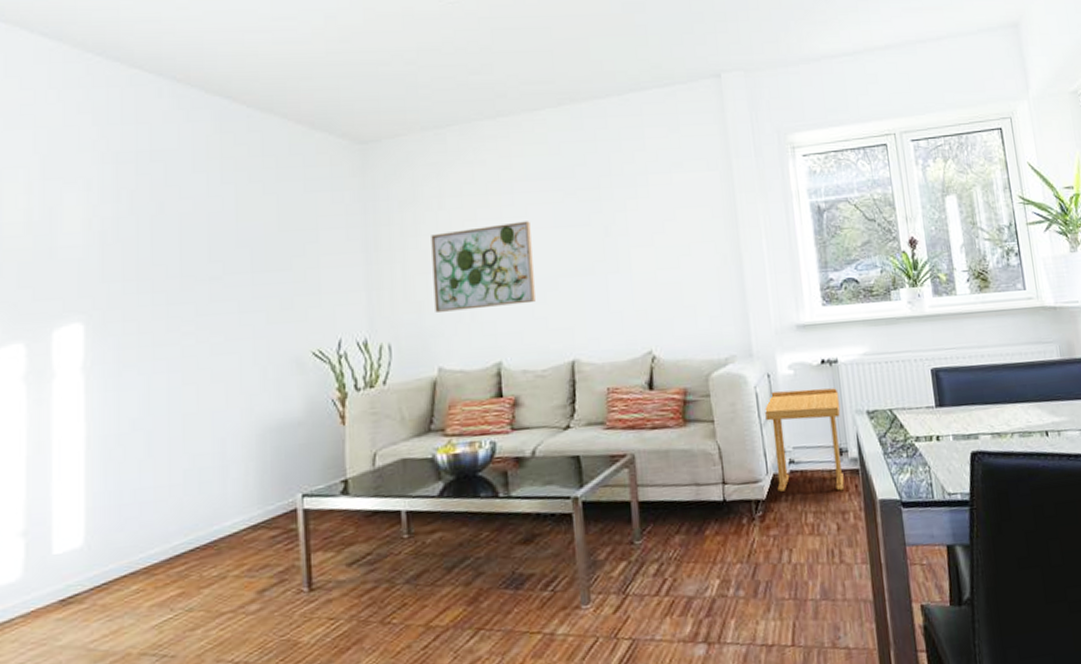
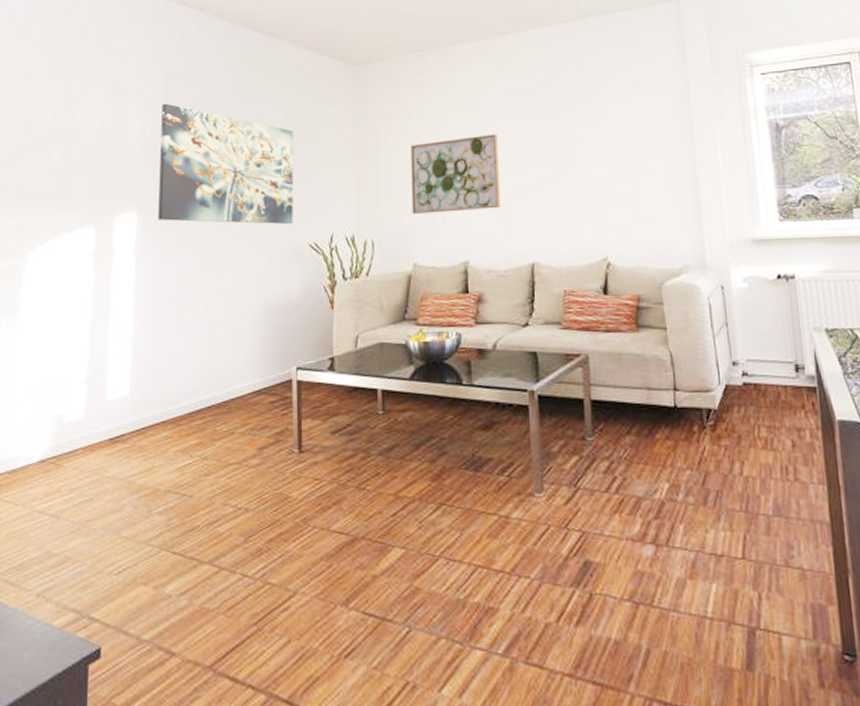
wall art: none [112,188,291,333] -> present [158,103,294,225]
side table: present [765,388,845,492] -> none [718,303,800,408]

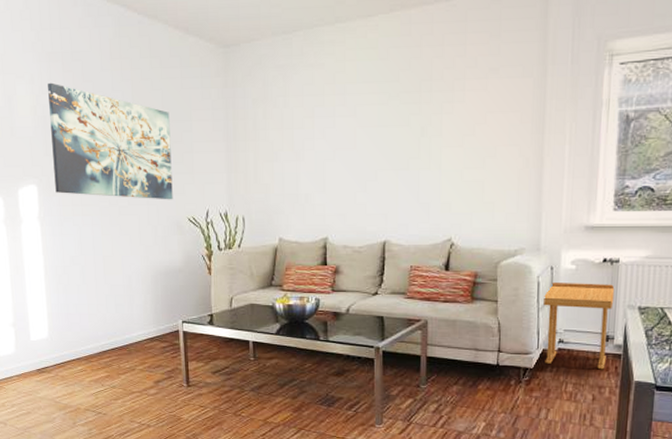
wall art: present [411,134,500,214] -> none [277,120,358,194]
side table: none [718,303,800,408] -> present [543,283,615,370]

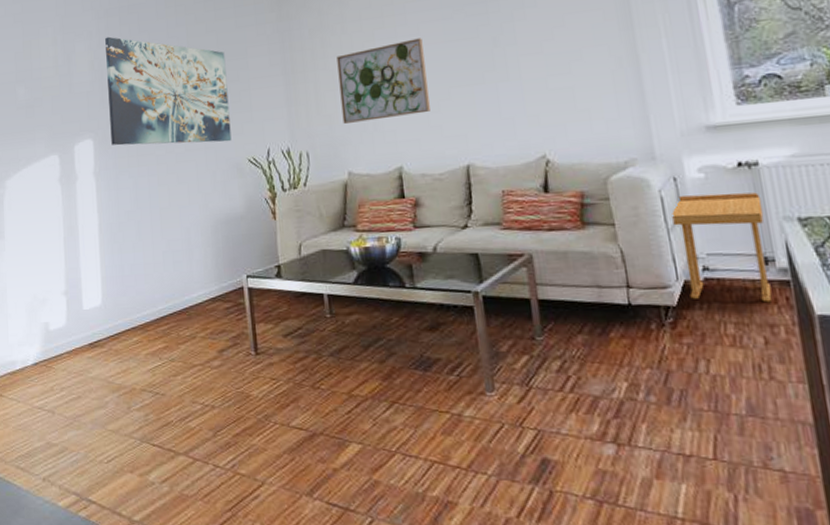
wall art: none [277,120,358,194] -> present [336,38,430,124]

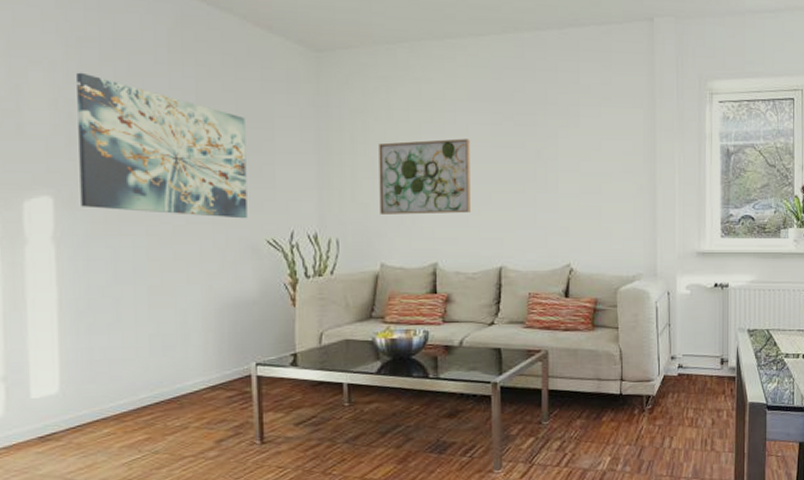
side table: present [672,192,772,303] -> none [662,307,726,393]

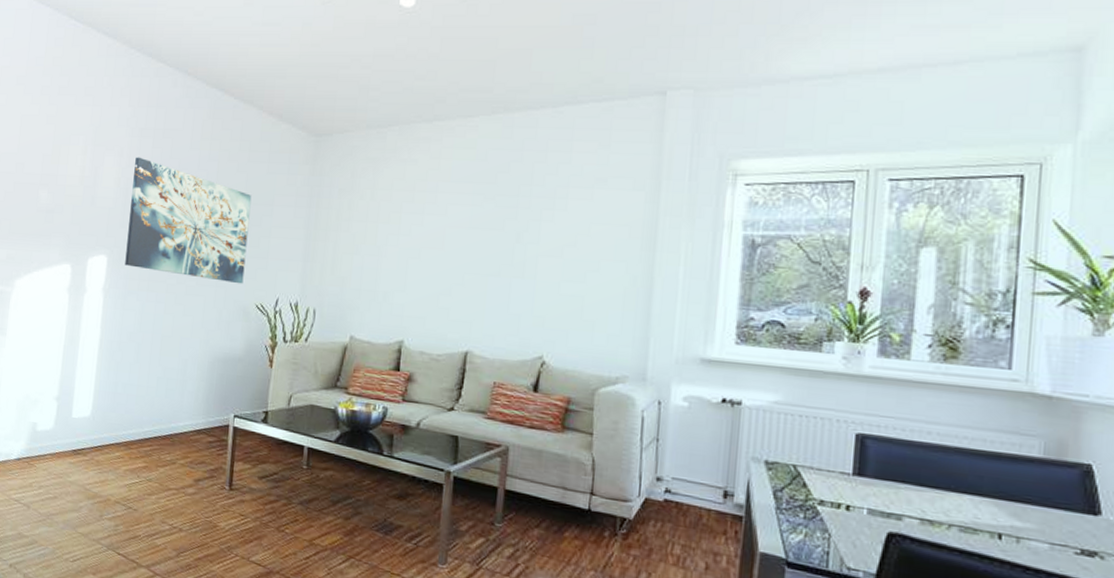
wall art: present [379,138,470,215] -> none [355,218,448,294]

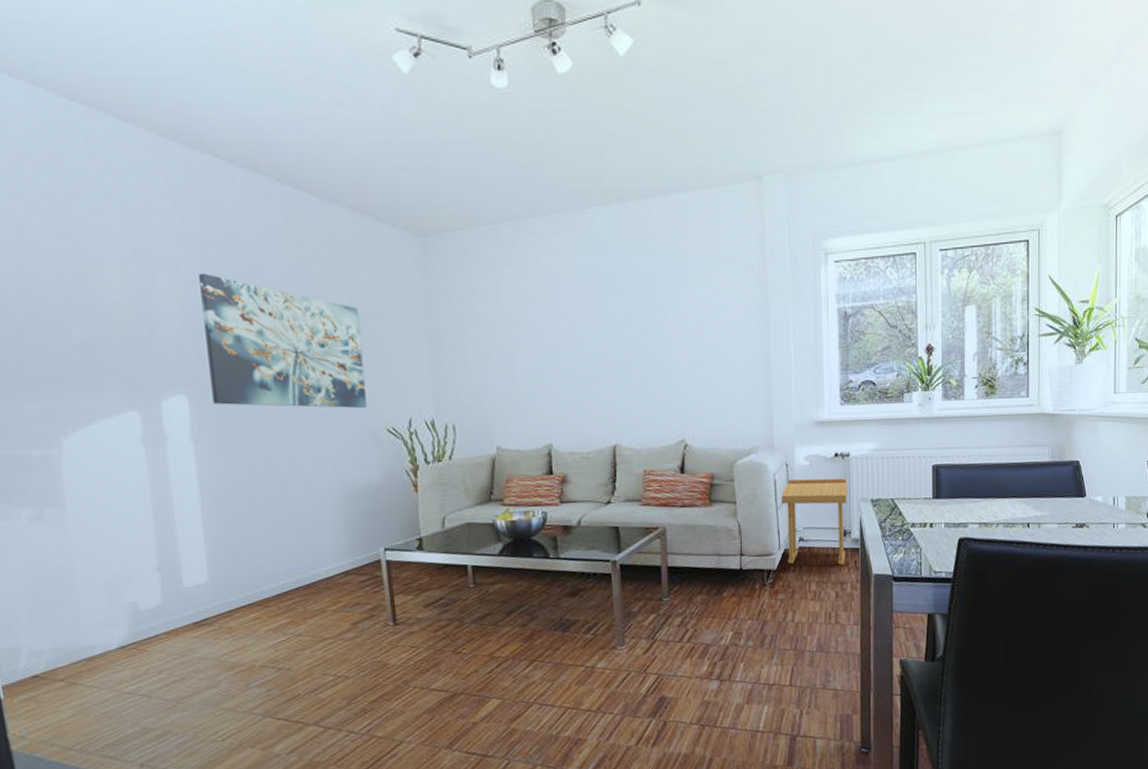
side table: none [647,420,736,533] -> present [781,478,848,566]

